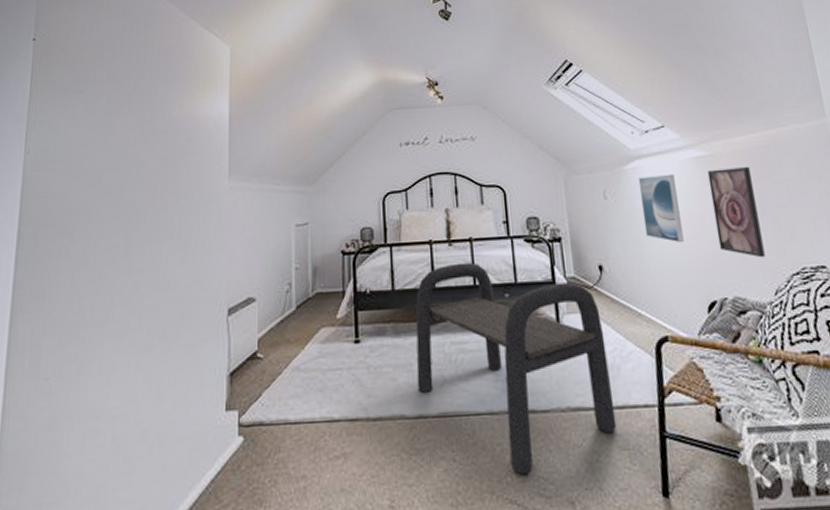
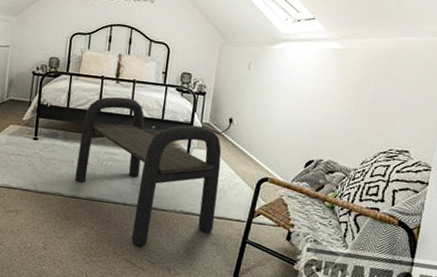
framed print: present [638,173,684,243] -> none [273,57,311,114]
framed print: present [707,166,765,258] -> none [329,61,375,136]

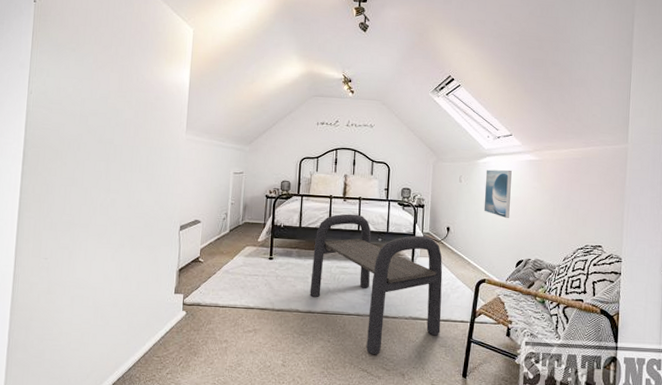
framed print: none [273,57,311,114] -> present [483,169,512,219]

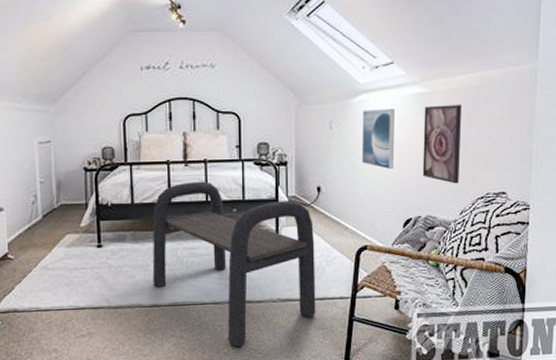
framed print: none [533,170,566,235] -> present [422,104,461,184]

